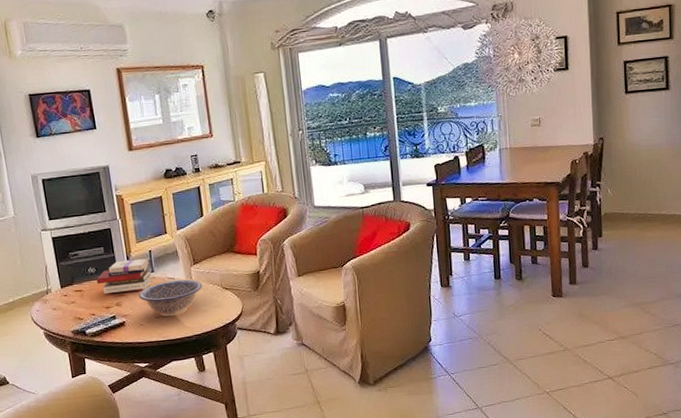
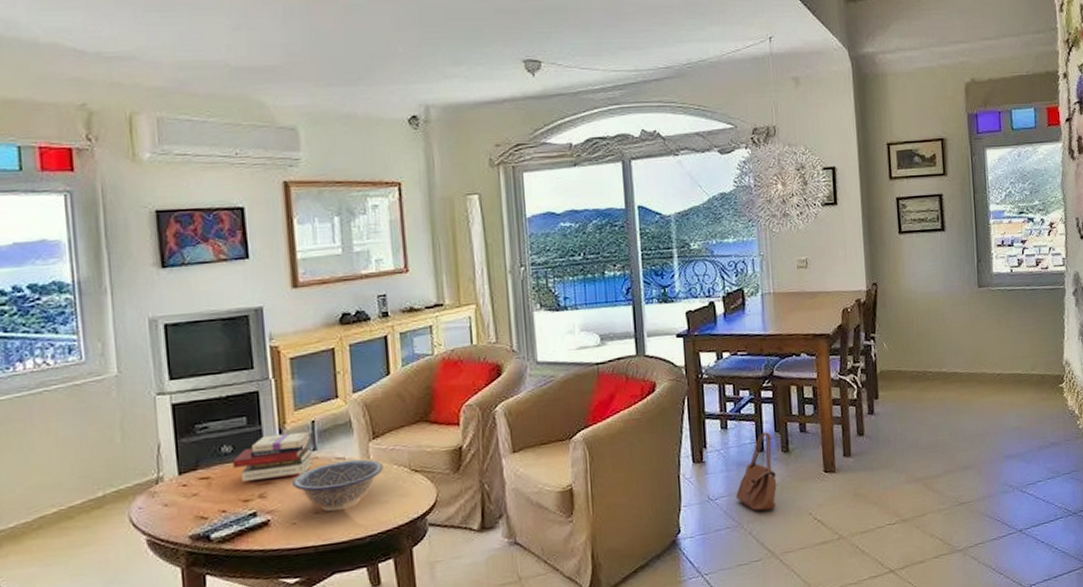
handbag: none [477,263,512,327] -> present [736,432,777,512]

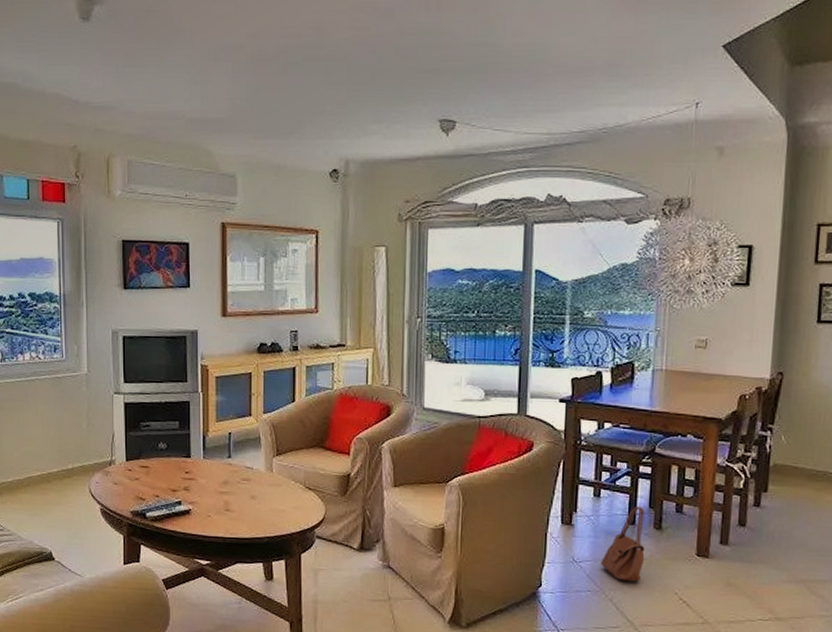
books: present [232,431,314,481] -> none [166,439,228,477]
decorative bowl: present [291,459,383,512] -> none [209,470,283,512]

